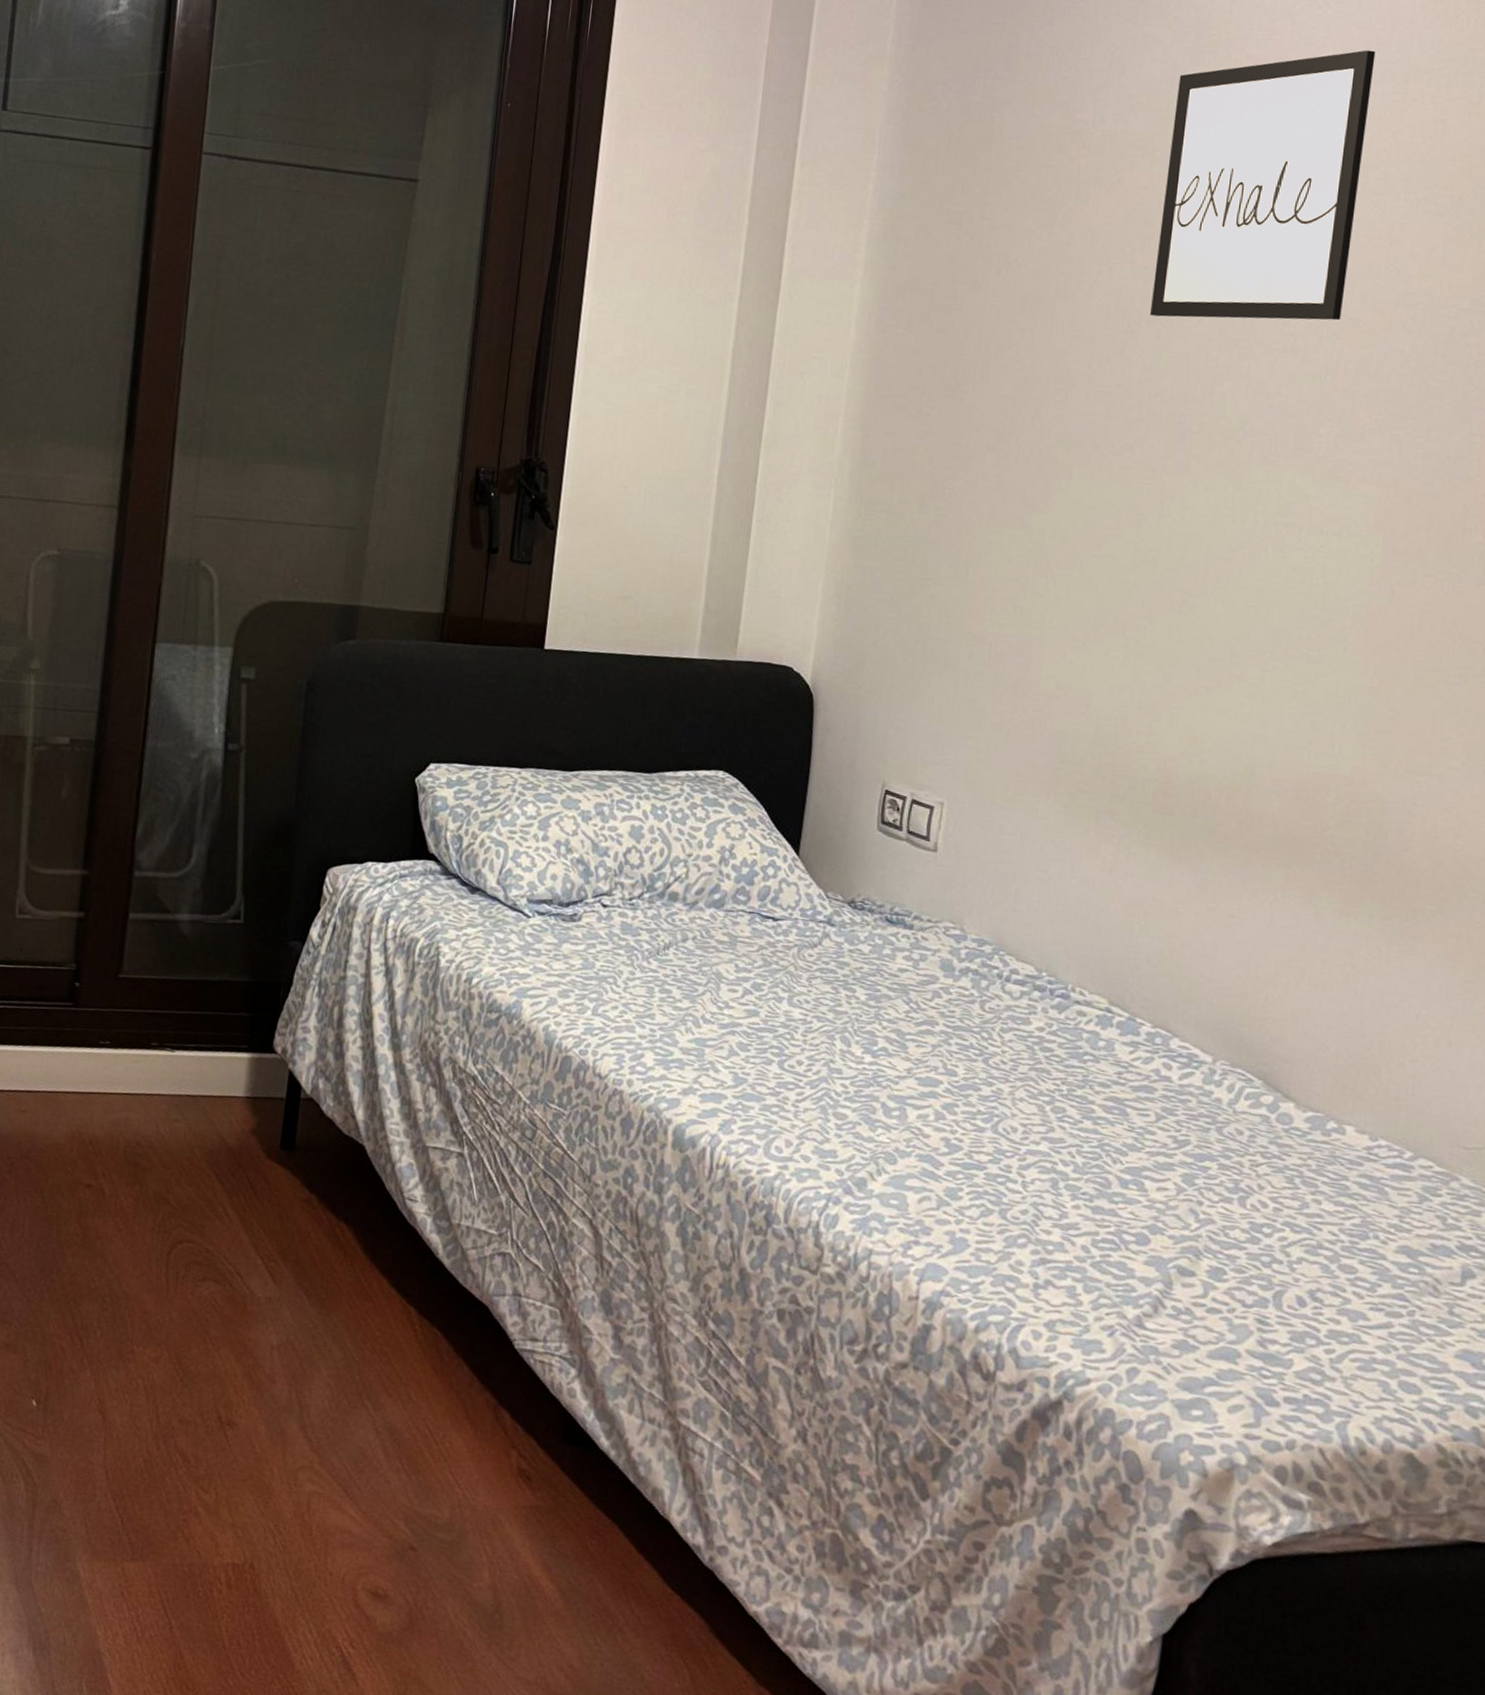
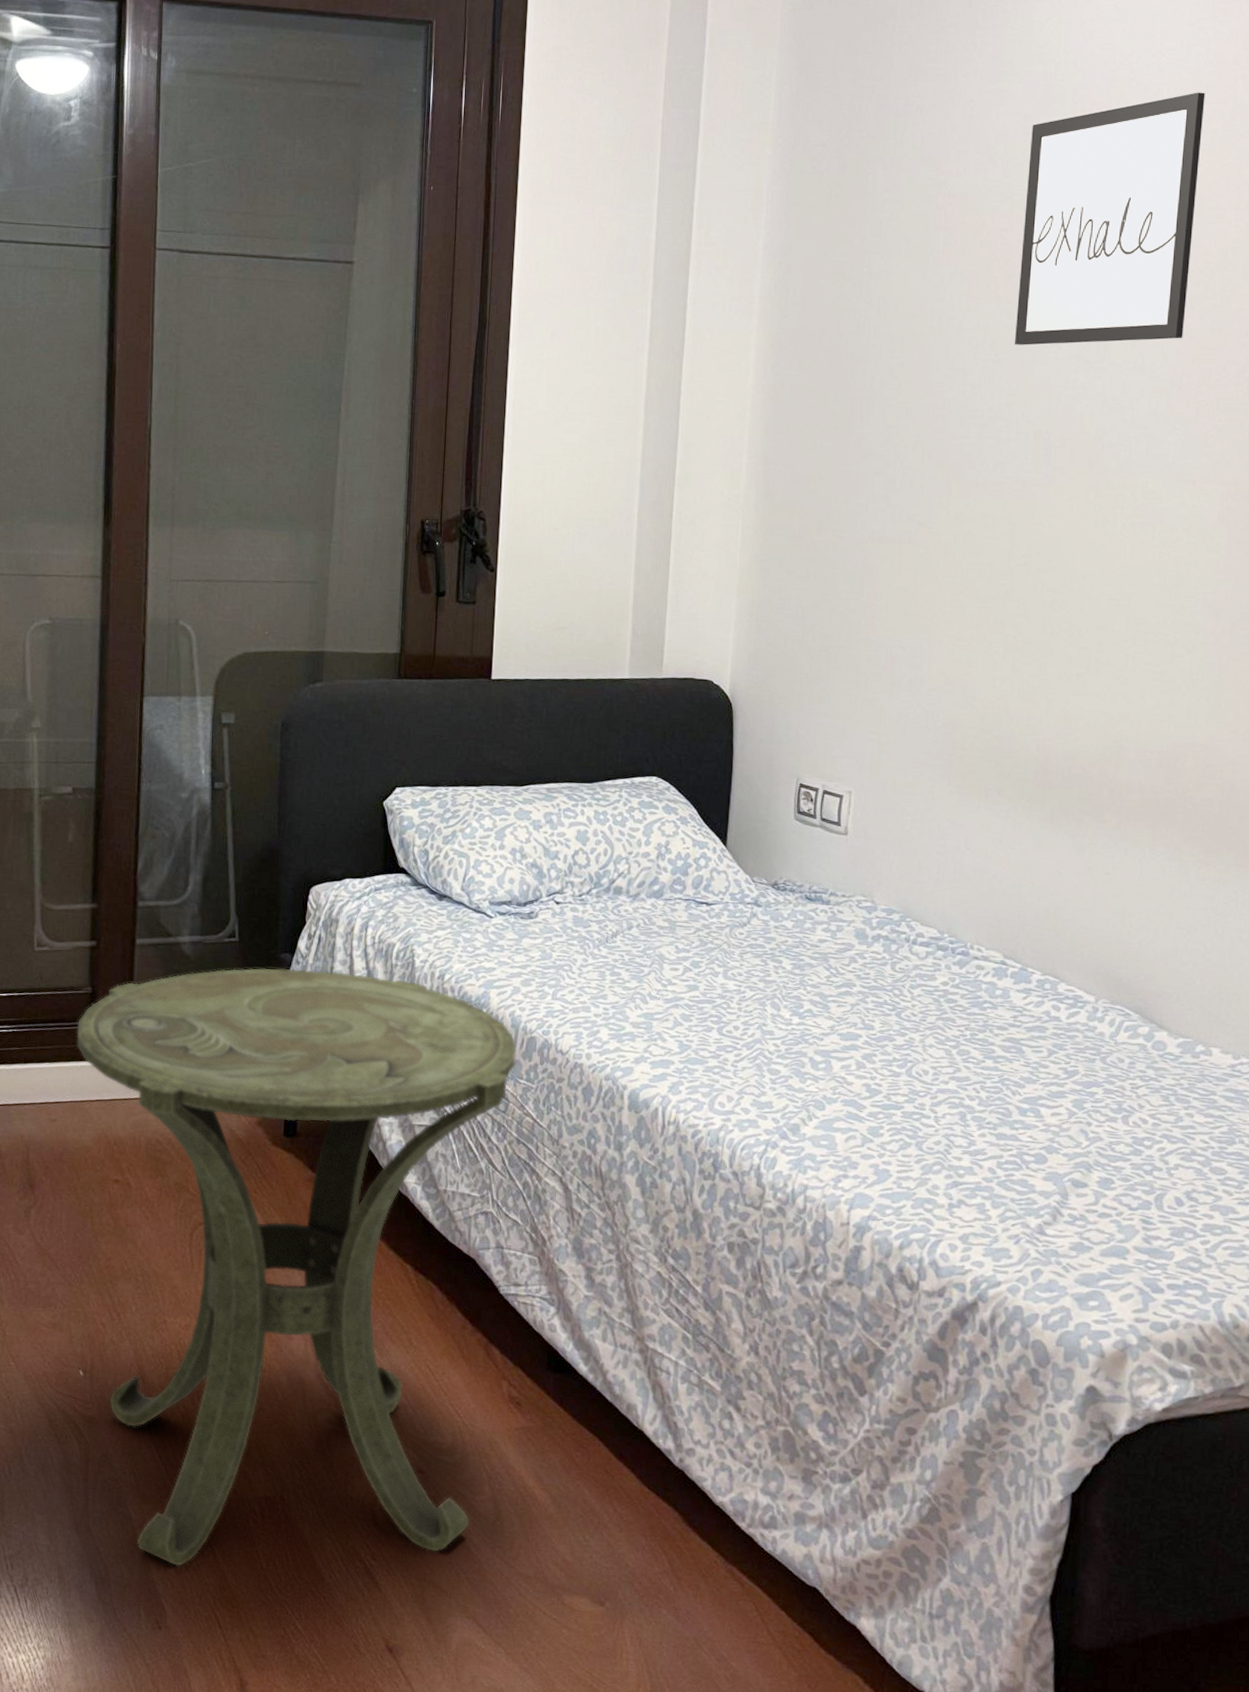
side table: none [55,954,550,1644] -> present [77,968,517,1566]

